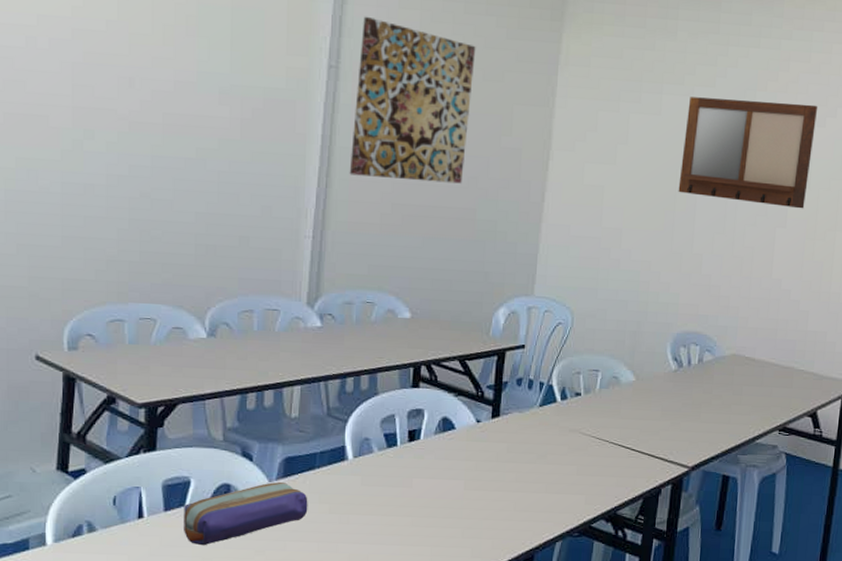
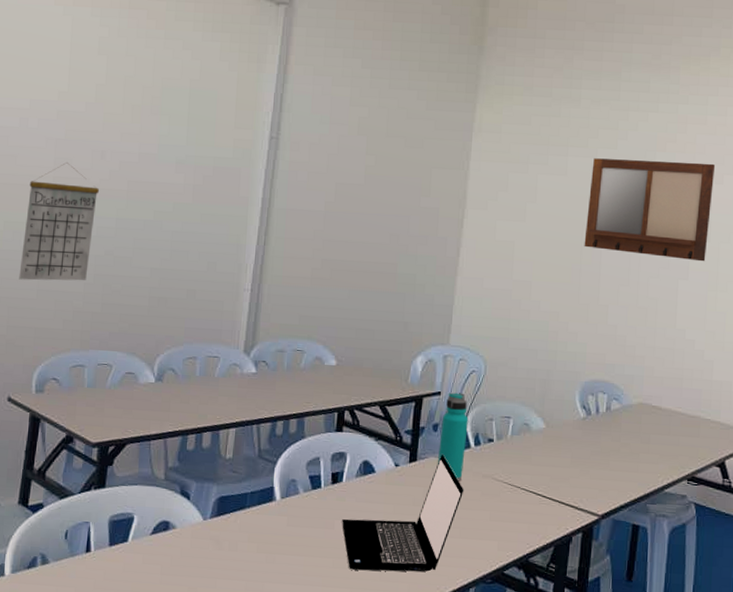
calendar: none [39,90,129,226] -> present [19,163,99,281]
pencil case: present [184,482,308,546] -> none [125,521,238,581]
wall art: present [349,16,476,184] -> none [285,93,399,241]
laptop computer: none [420,409,550,529] -> present [342,454,464,572]
water bottle: none [521,345,554,437] -> present [437,392,468,482]

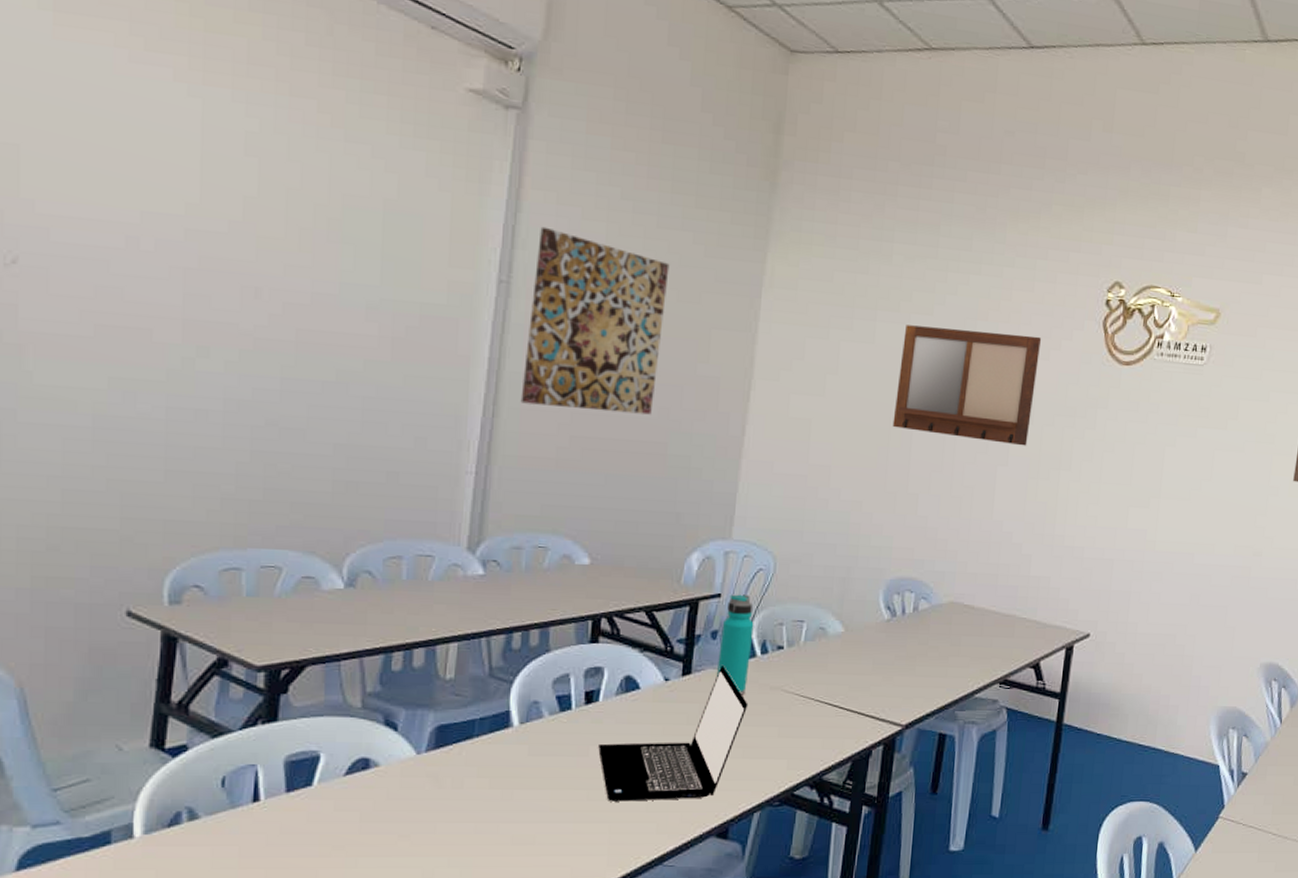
calendar: present [19,163,99,281] -> none [135,301,253,459]
wall art: none [285,93,399,241] -> present [520,226,670,415]

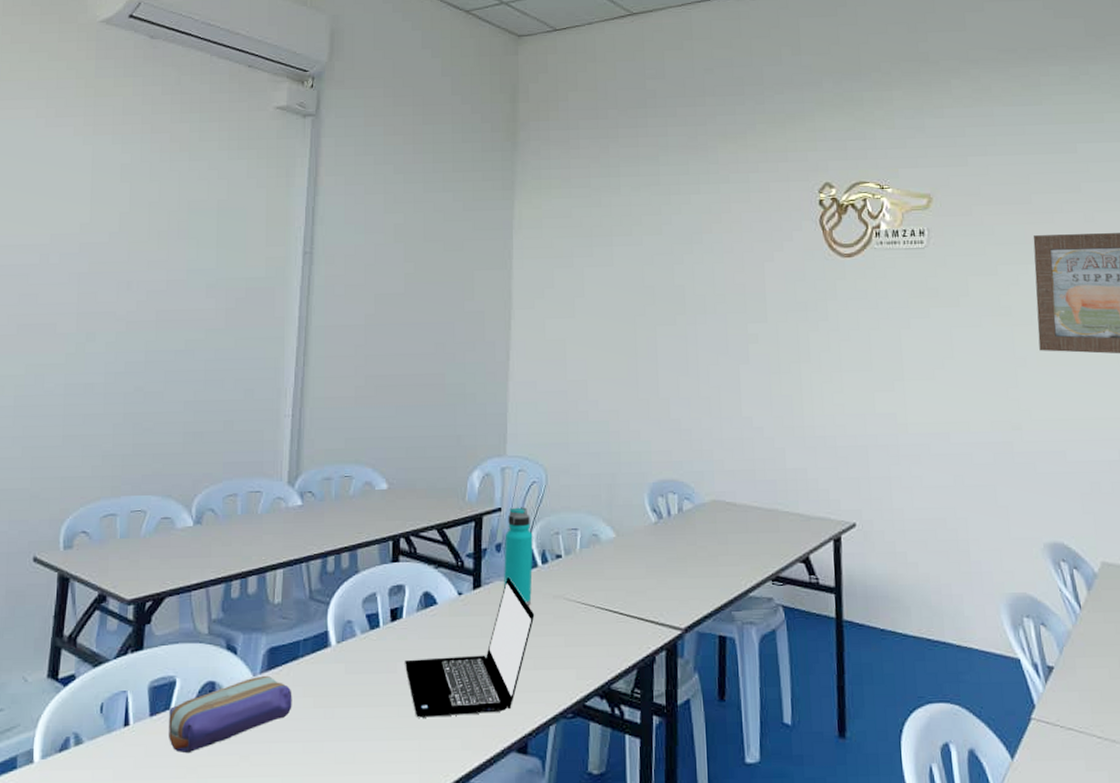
pencil case: none [310,755,464,832] -> present [169,676,292,754]
wall art: present [520,226,670,415] -> none [325,204,436,352]
writing board: present [892,325,1042,446] -> none [637,241,765,344]

